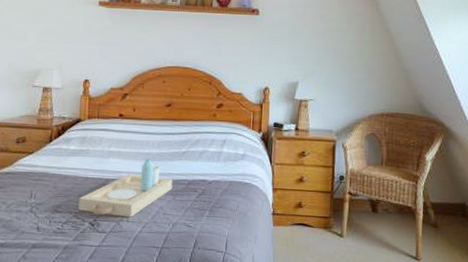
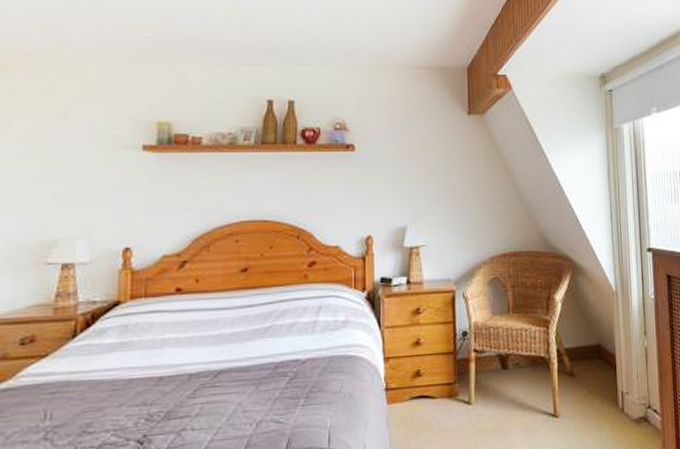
serving tray: present [78,158,173,218] -> none [119,342,254,428]

